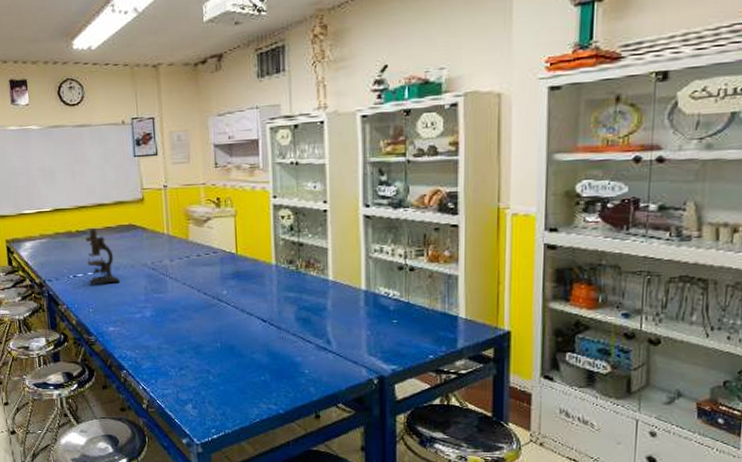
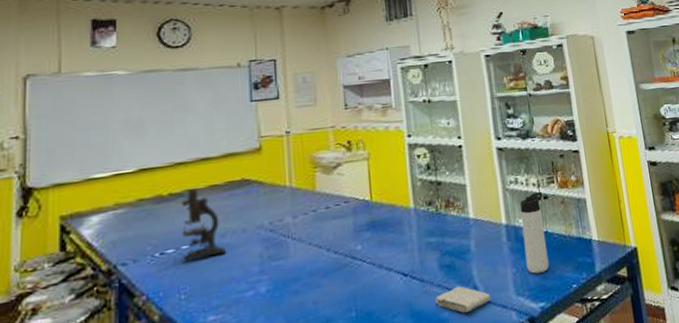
washcloth: none [290,337,343,360] -> present [435,285,492,313]
thermos bottle: none [382,263,409,339] -> present [520,191,549,274]

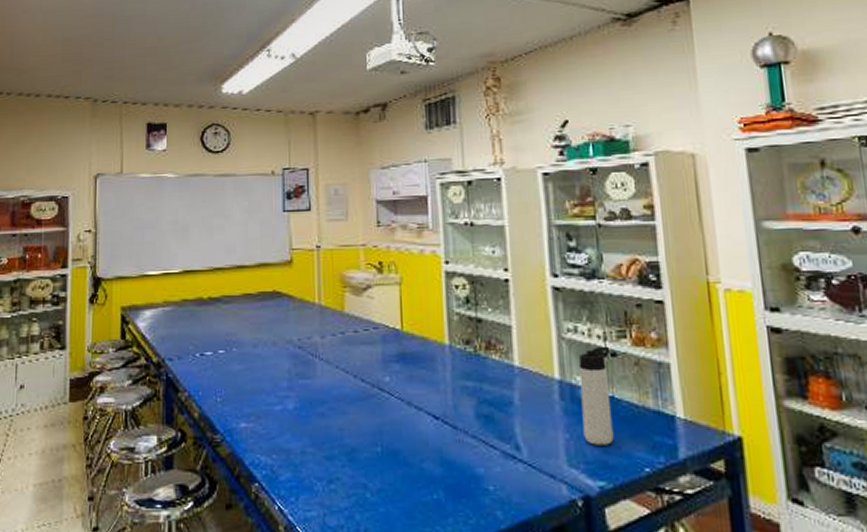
microscope: present [181,189,227,263] -> none [218,295,258,367]
washcloth: present [435,285,492,313] -> none [469,441,537,473]

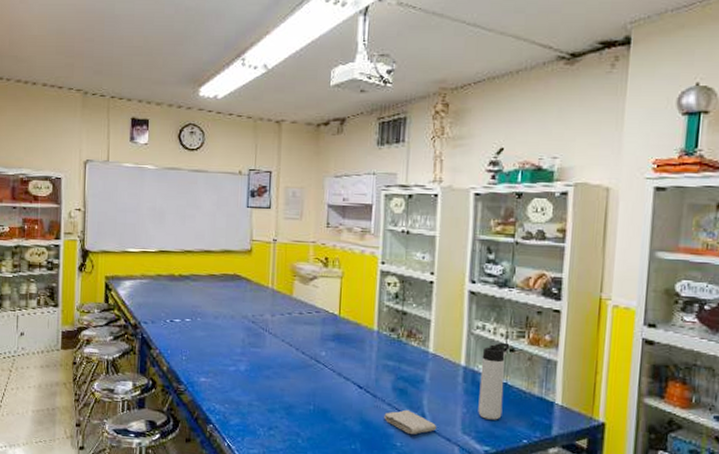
washcloth: none [469,441,537,473] -> present [384,409,437,434]

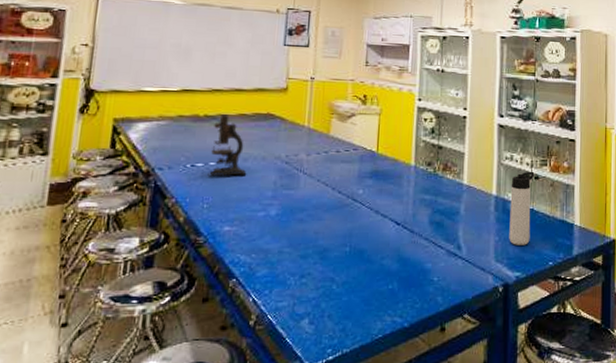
microscope: none [184,274,218,333] -> present [208,114,247,177]
washcloth: present [384,409,437,434] -> none [421,242,472,267]

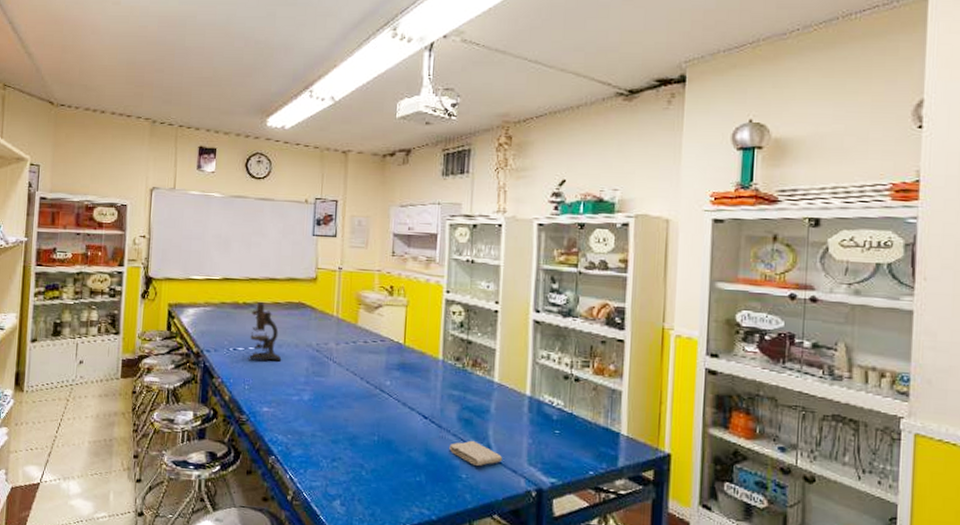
washcloth: none [421,242,472,267] -> present [449,440,503,466]
thermos bottle: present [509,171,535,245] -> none [544,372,575,451]

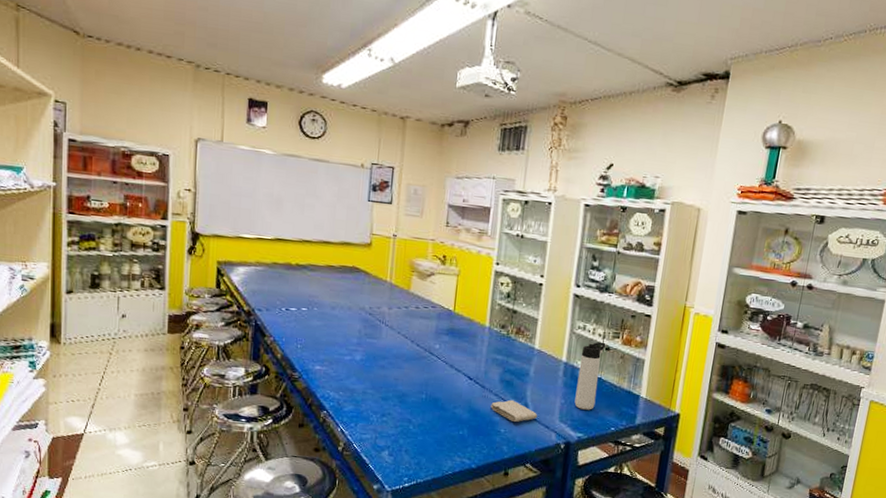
microscope: present [248,302,282,362] -> none [300,264,335,323]
thermos bottle: none [544,372,575,451] -> present [574,342,606,410]

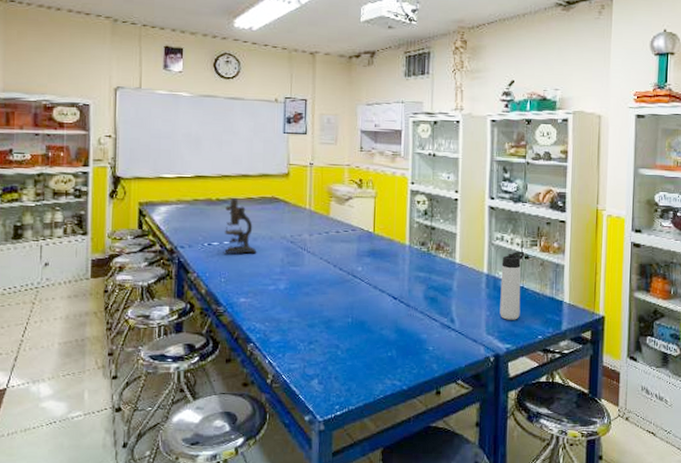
microscope: none [300,264,335,323] -> present [223,198,257,255]
washcloth: present [491,399,538,422] -> none [417,316,465,338]

